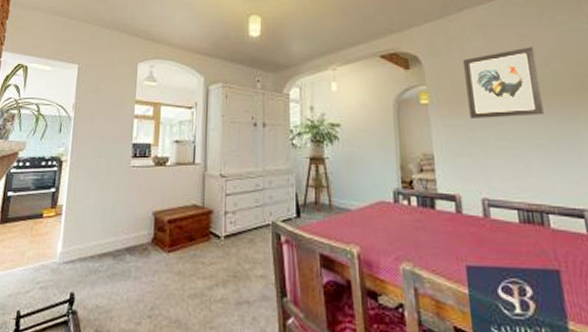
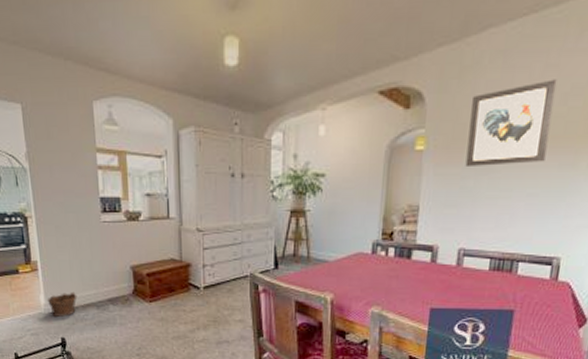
clay pot: none [64,239,96,267] -> present [46,291,78,317]

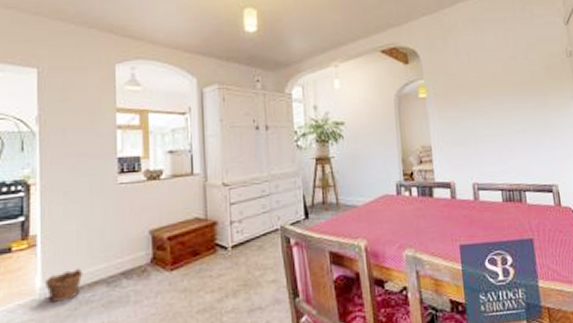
wall art: present [465,79,557,166] -> none [457,39,524,109]

